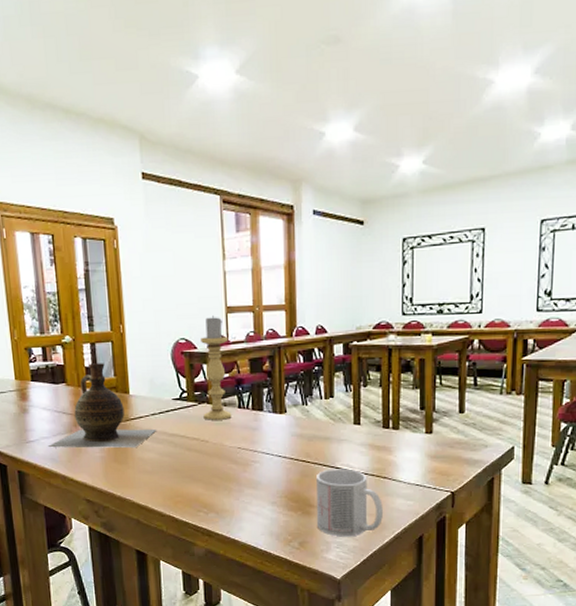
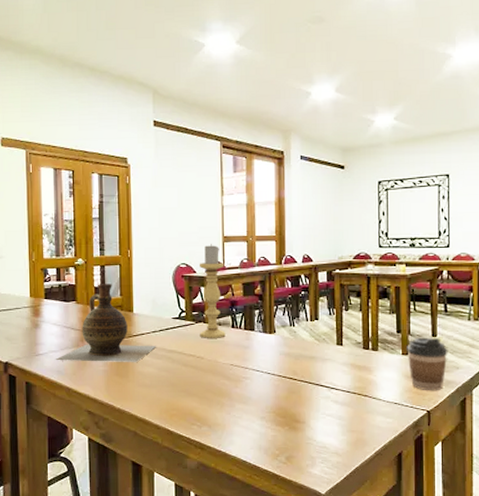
mug: present [316,469,383,537] -> none [302,386,364,452]
coffee cup: none [431,413,477,472] -> present [407,337,448,391]

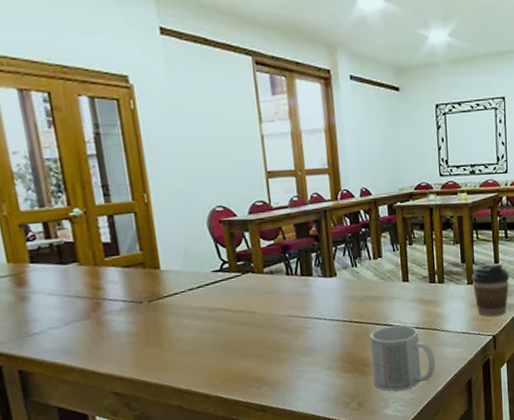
ceramic jug: present [55,284,156,362] -> none [57,237,195,339]
candle holder: present [200,244,226,338] -> none [240,181,280,290]
mug: none [302,386,364,452] -> present [370,325,435,391]

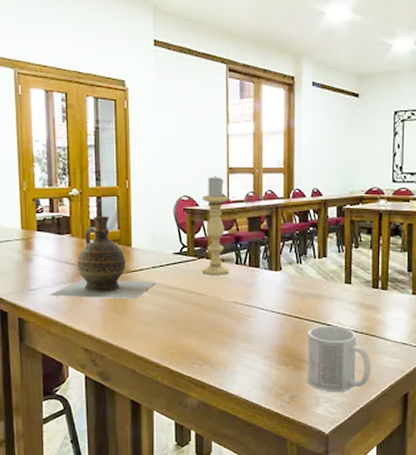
ceramic jug: none [57,237,195,339] -> present [49,216,156,298]
candle holder: none [240,181,280,290] -> present [202,175,229,275]

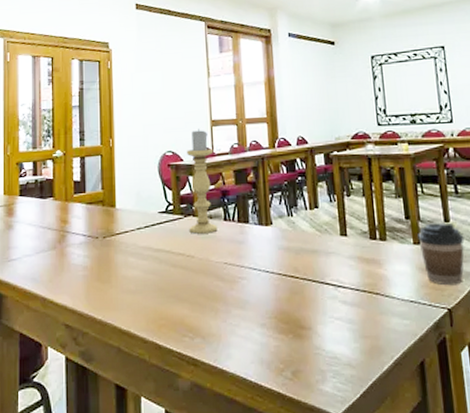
ceramic jug: present [49,216,156,298] -> none [29,176,141,267]
mug: present [307,326,371,392] -> none [306,284,380,364]

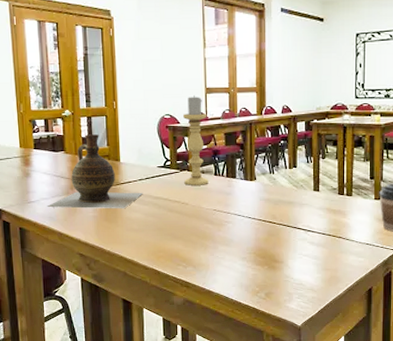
ceramic jug: none [29,176,141,267] -> present [46,134,143,209]

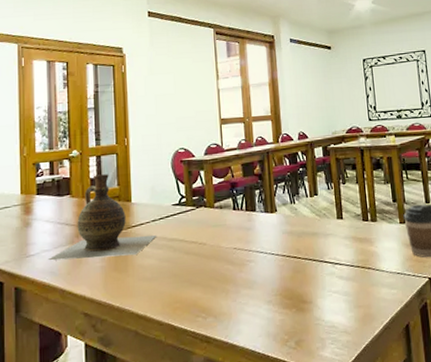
candle holder: present [183,95,209,186] -> none [198,127,227,223]

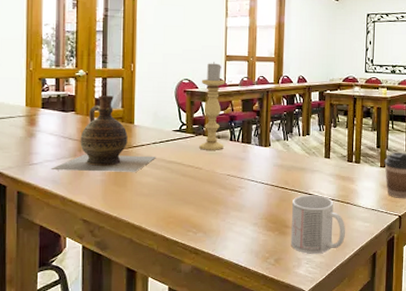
candle holder: none [198,127,227,223] -> present [199,62,226,150]
mug: none [308,262,371,332] -> present [290,195,345,254]

